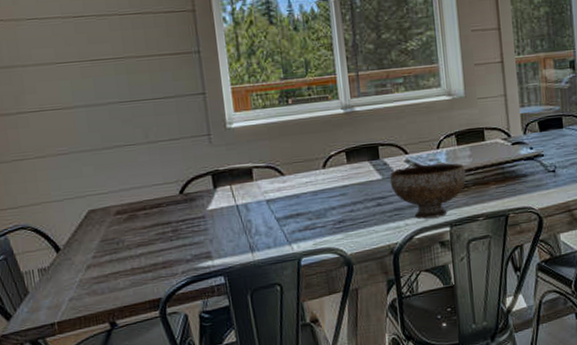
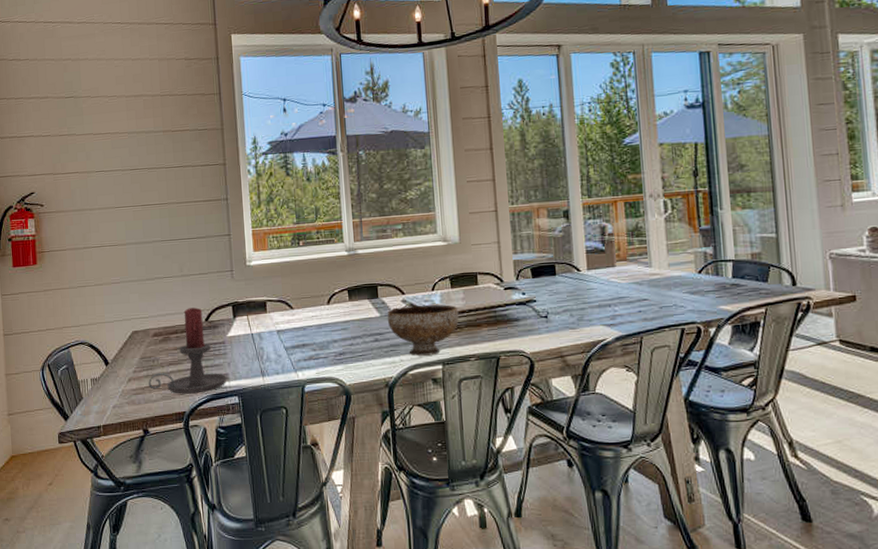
candle holder: none [112,178,210,279] -> present [148,307,227,394]

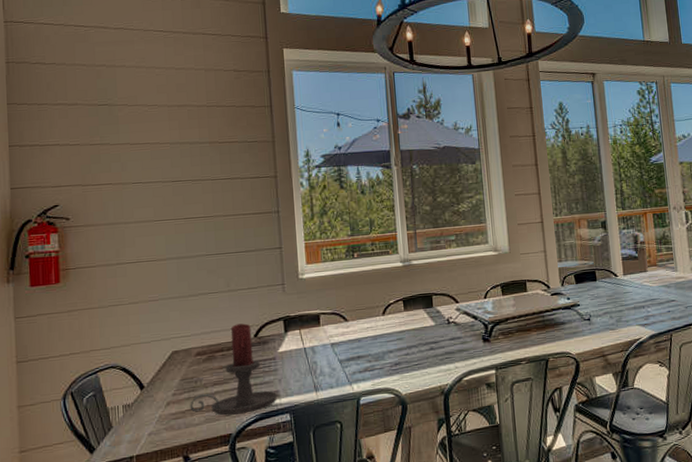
bowl: present [387,304,459,356] -> none [441,311,510,362]

